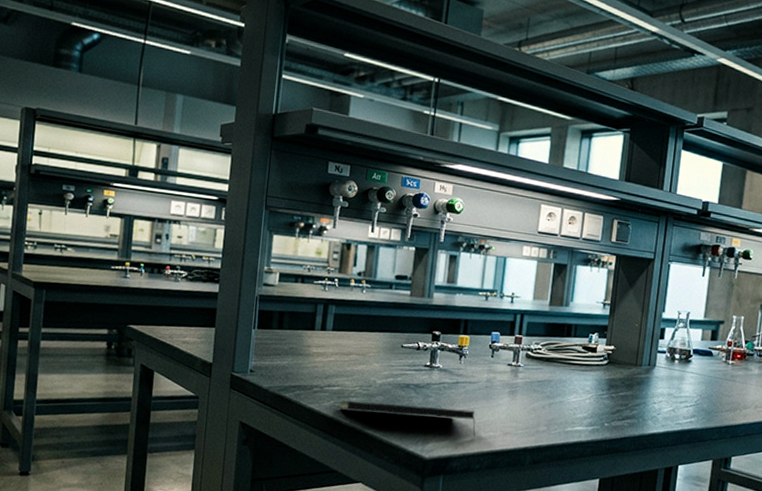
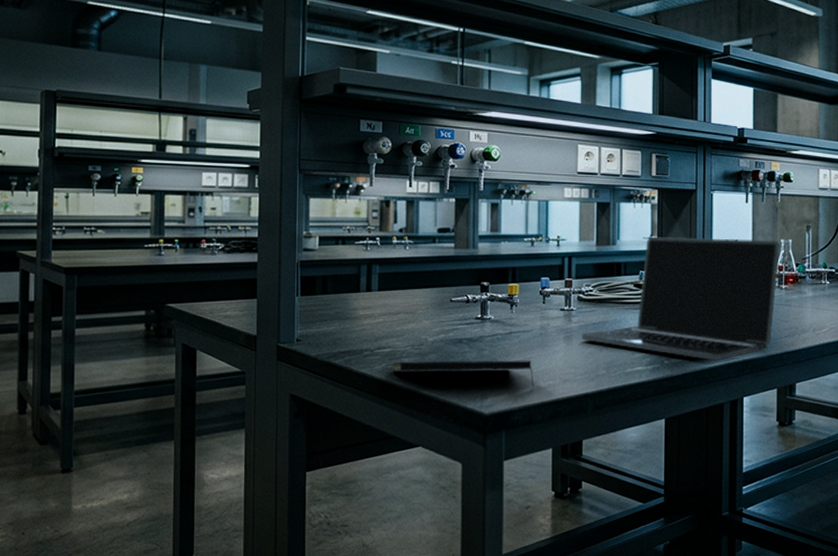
laptop: none [526,302,731,429] -> present [582,237,780,361]

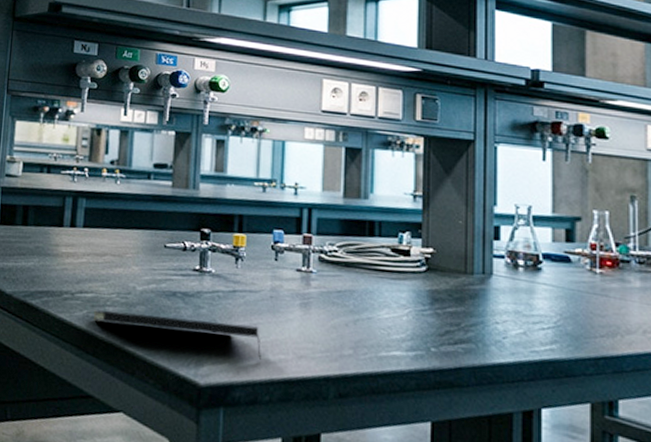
laptop: present [582,237,780,361] -> none [323,193,592,357]

